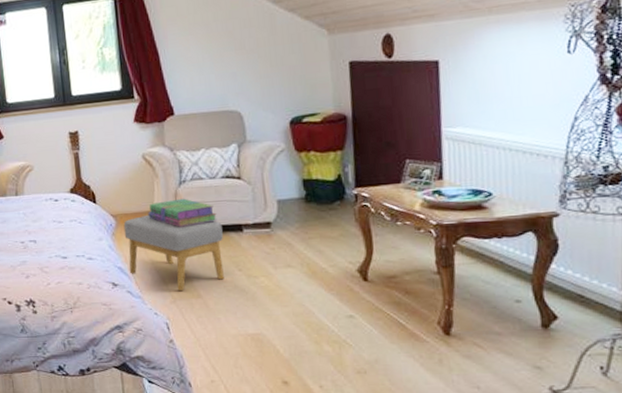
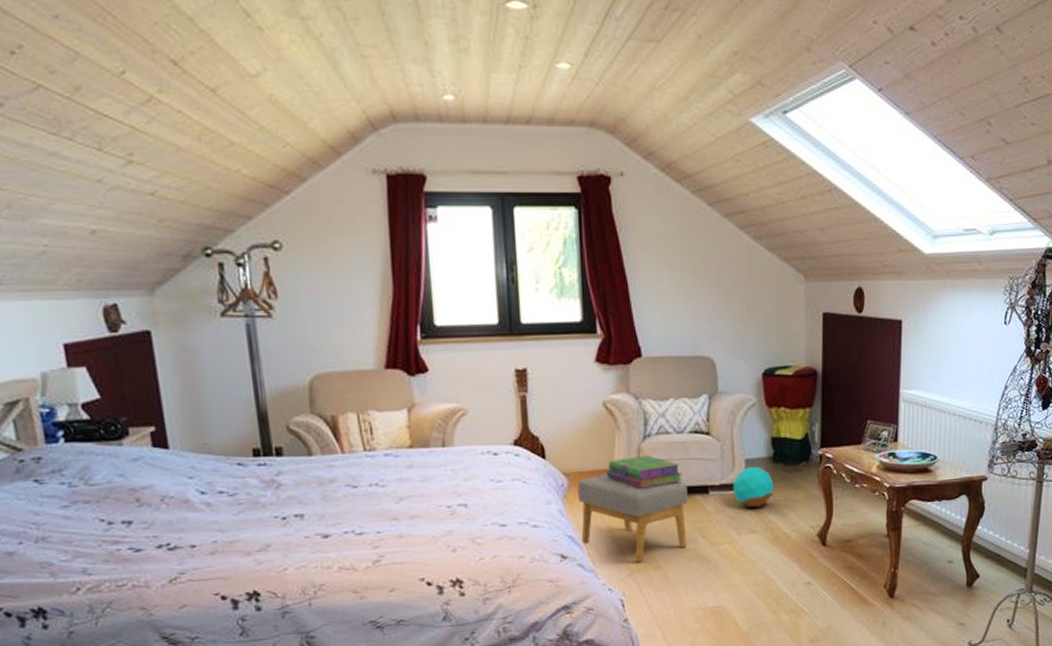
ball: none [266,206,308,245] -> present [732,466,773,508]

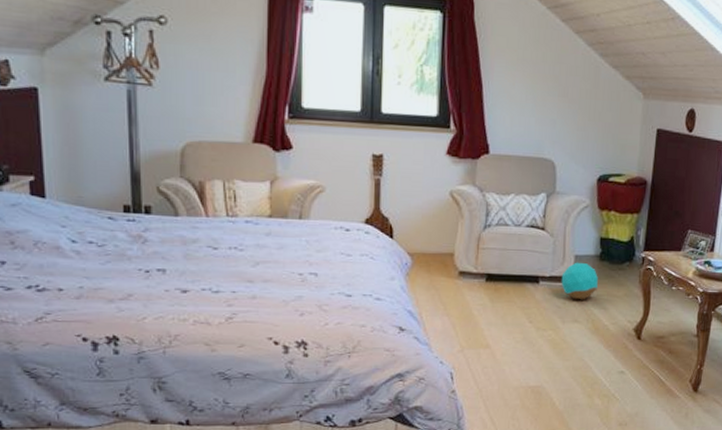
footstool: present [577,474,688,562] -> none [419,257,520,339]
stack of books: present [606,455,683,489] -> none [447,243,517,273]

